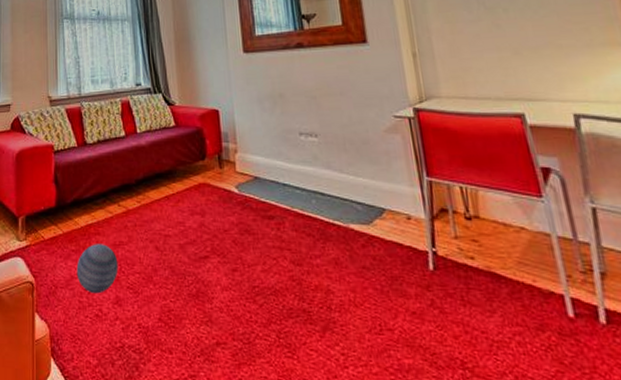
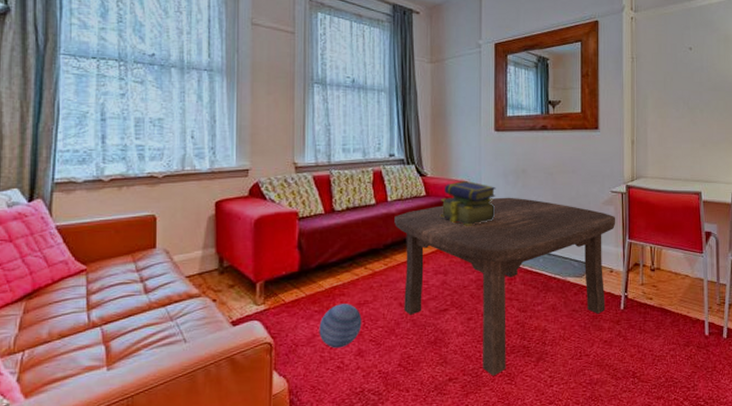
coffee table: none [145,126,408,346] -> present [394,197,616,376]
stack of books: none [191,108,252,160] -> present [441,180,496,226]

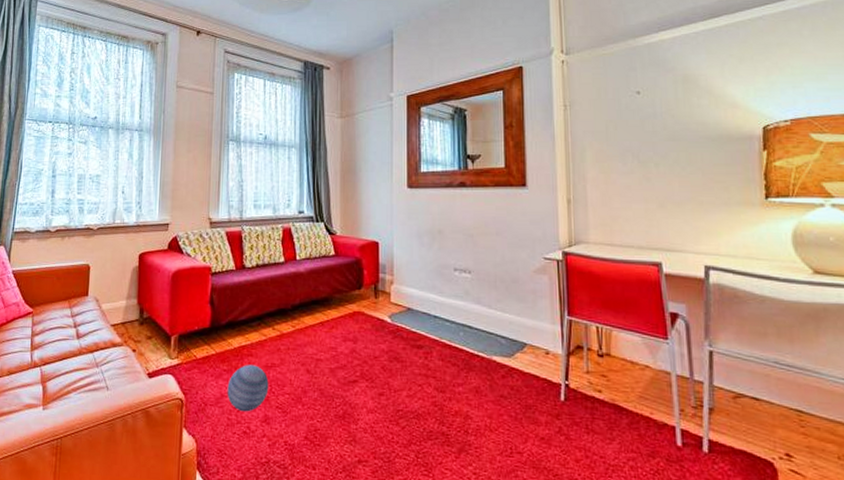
coffee table: present [394,197,616,376] -> none [303,260,551,464]
stack of books: present [441,180,496,226] -> none [350,240,409,290]

